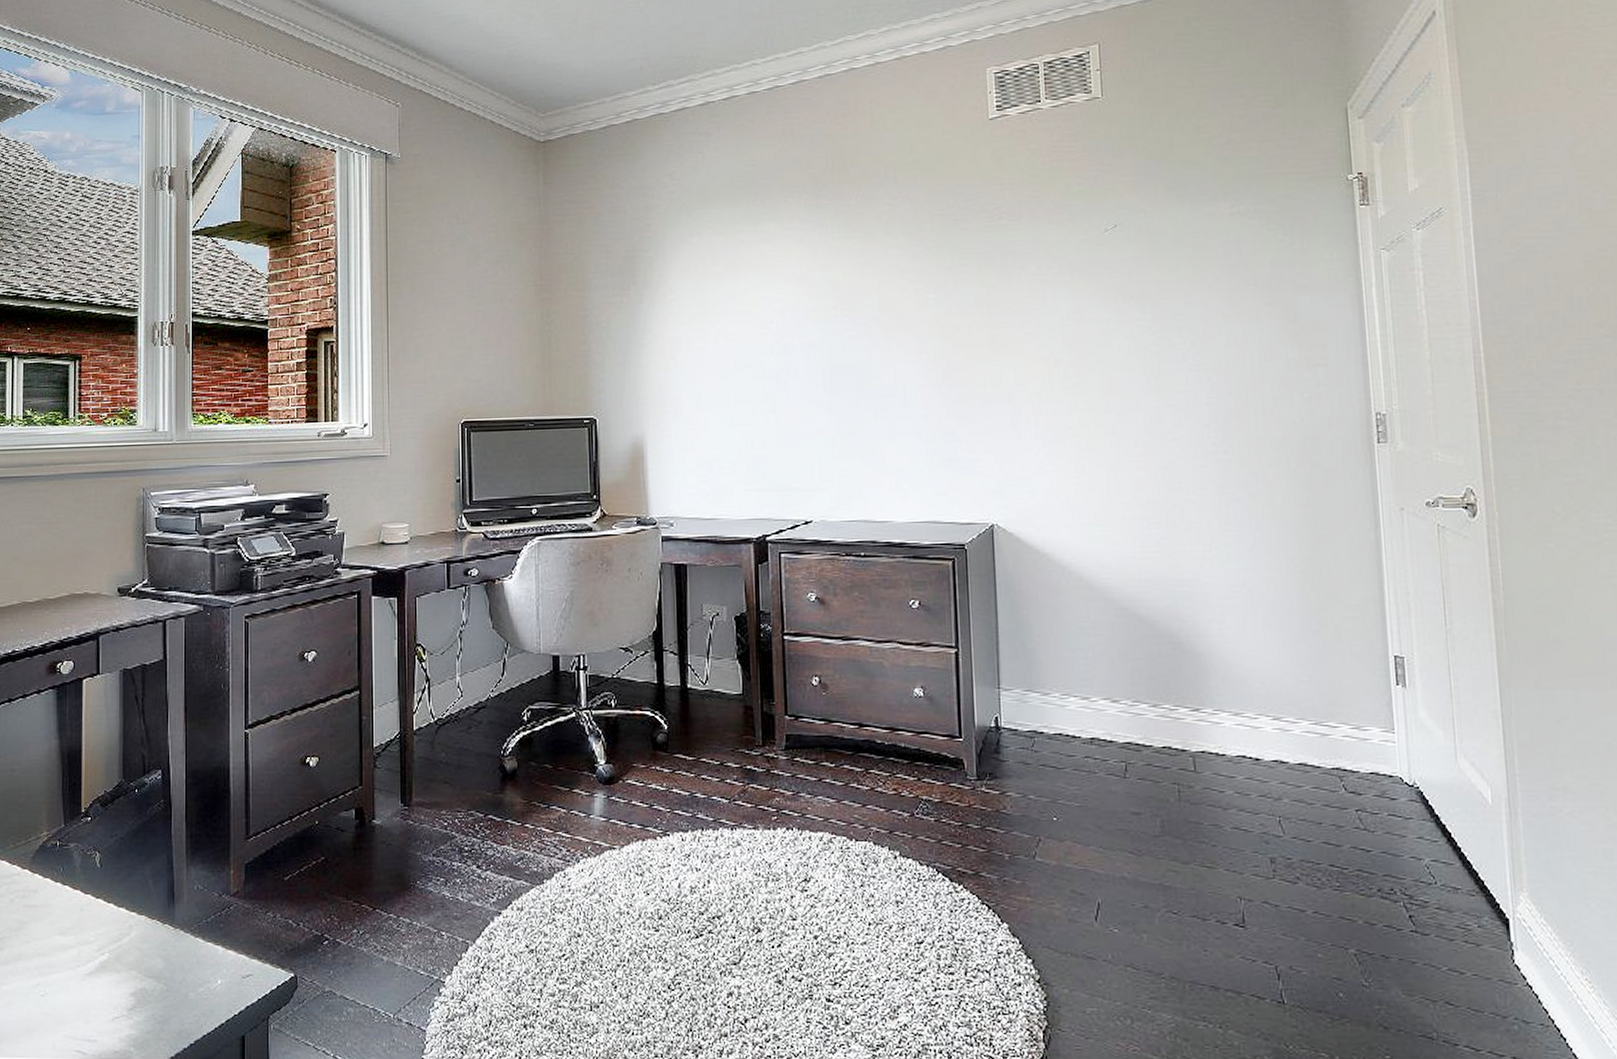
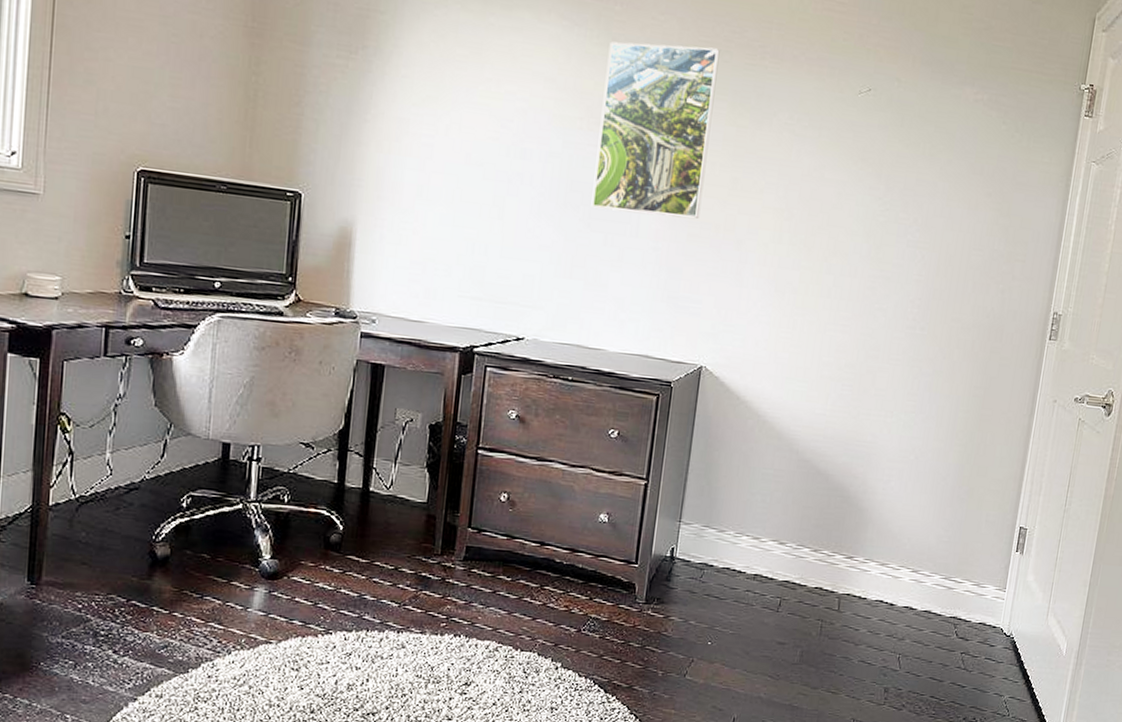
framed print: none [850,219,965,387] -> present [591,41,720,219]

